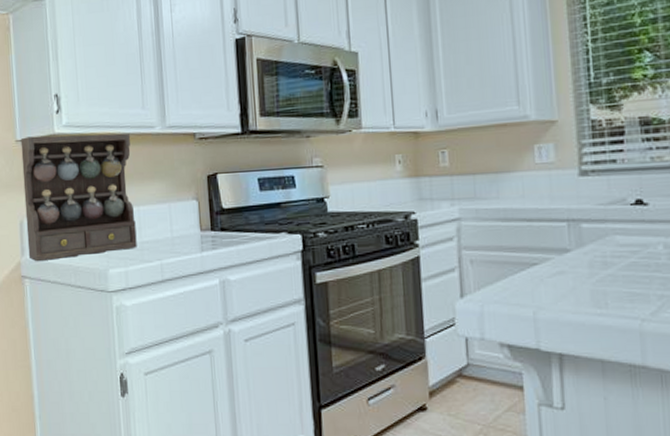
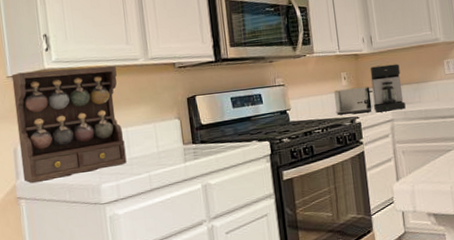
toaster: none [385,173,435,209] -> present [334,86,373,116]
coffee maker: none [433,146,478,208] -> present [370,64,406,113]

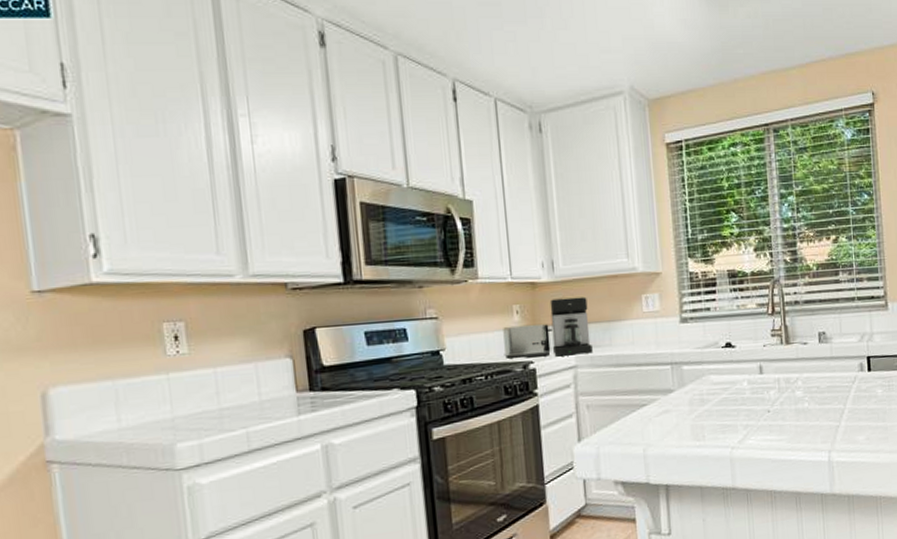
spice rack: present [11,65,127,184] -> none [38,282,215,442]

